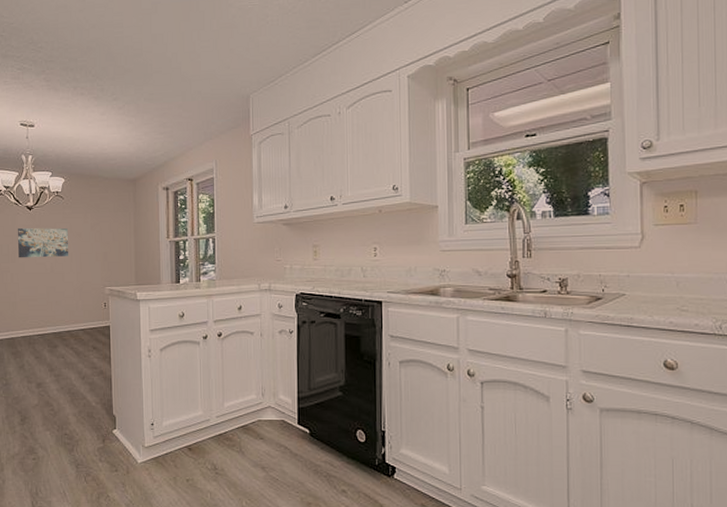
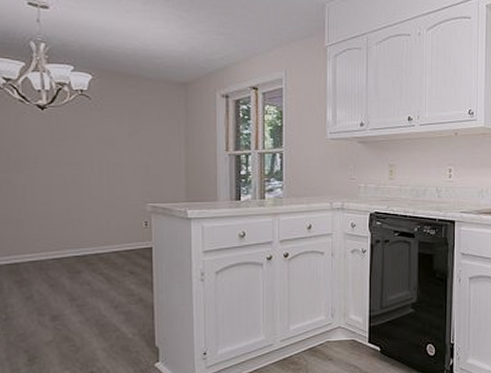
wall art: present [17,227,69,258] -> none [22,130,98,168]

